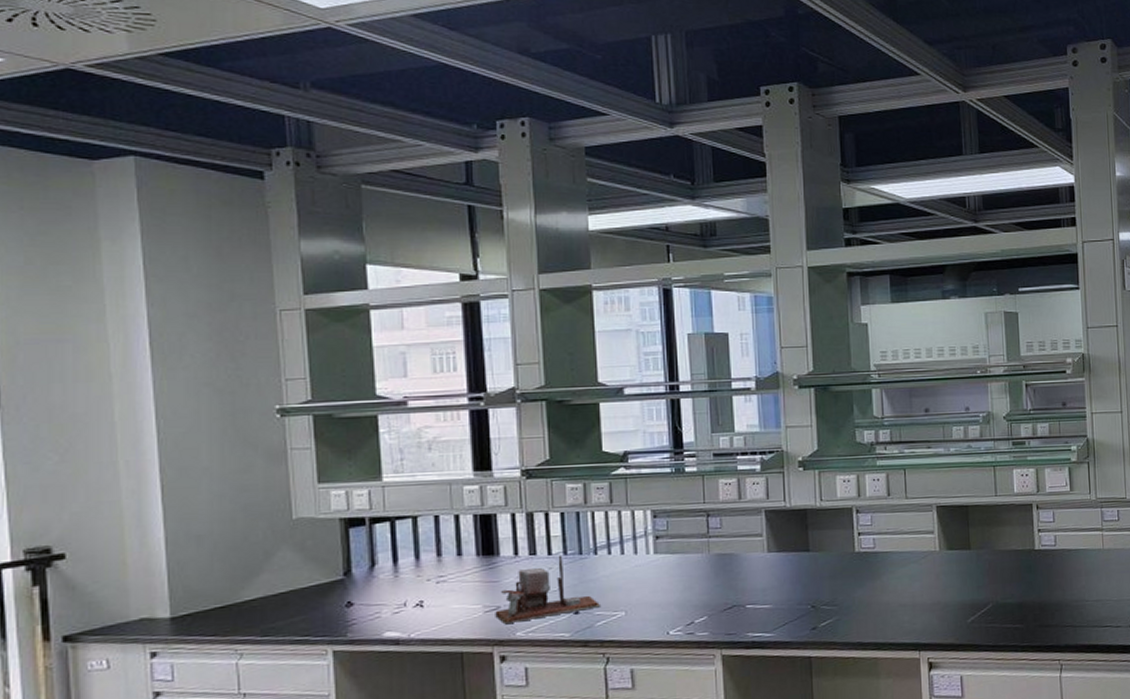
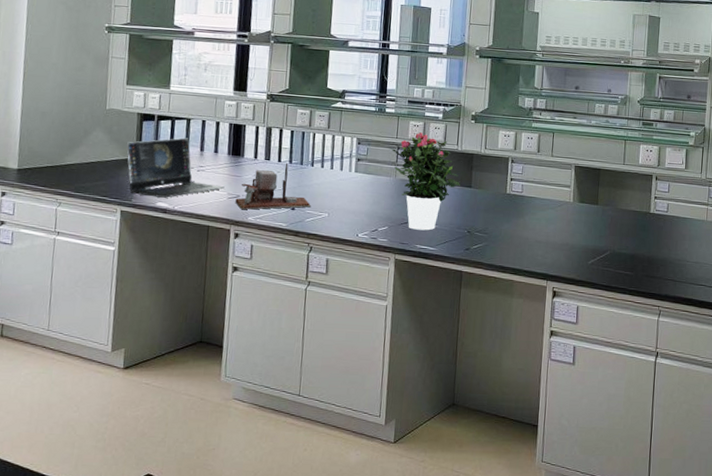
laptop: none [328,541,478,627] -> present [126,137,225,198]
potted flower: none [696,491,796,615] -> present [389,132,461,231]

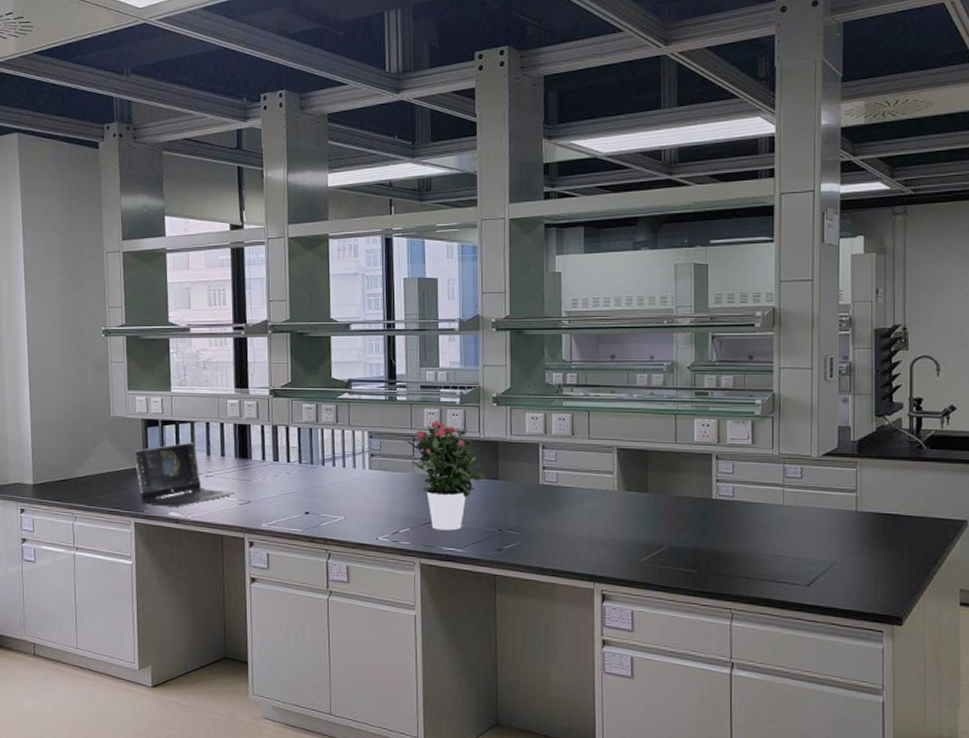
desk organizer: present [235,163,312,210] -> none [247,463,326,517]

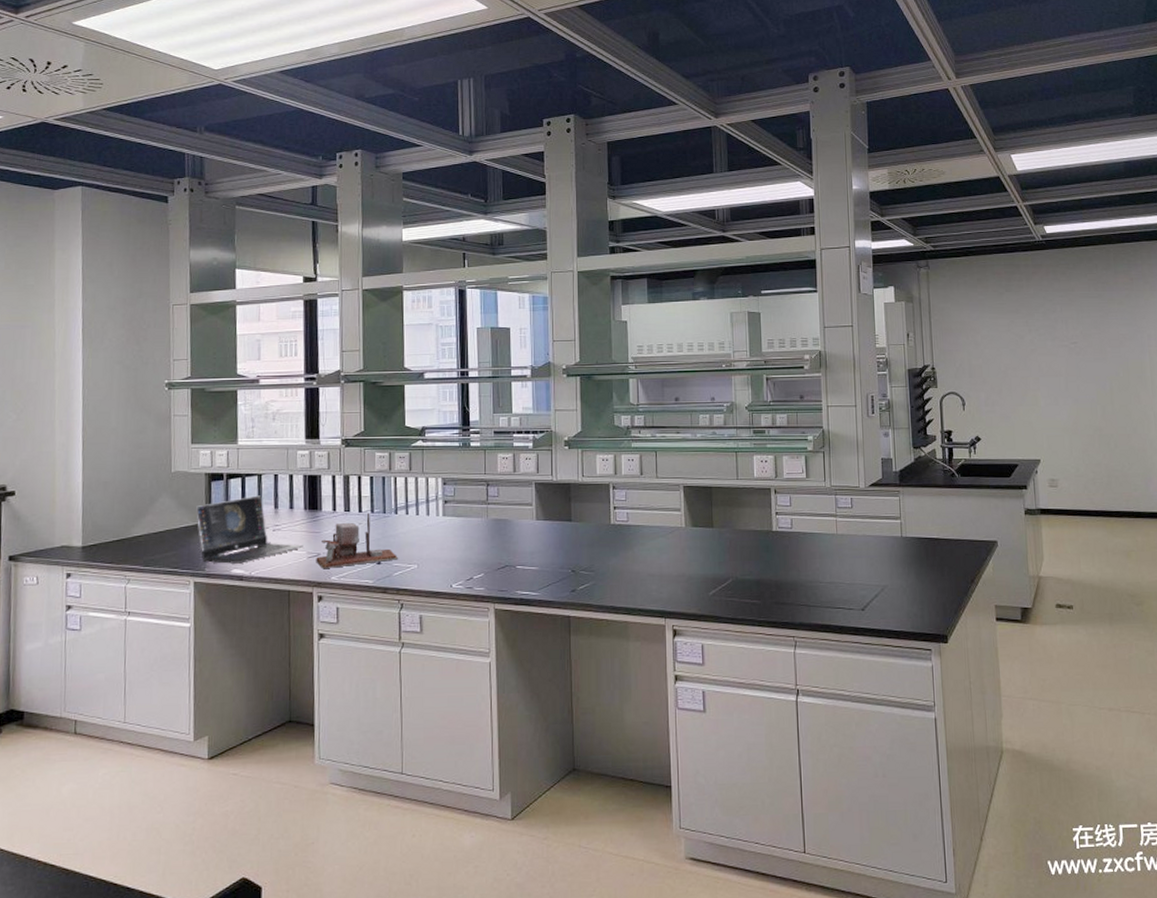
desk organizer: none [247,463,326,517] -> present [316,513,399,570]
potted flower: present [404,421,487,531] -> none [478,465,560,574]

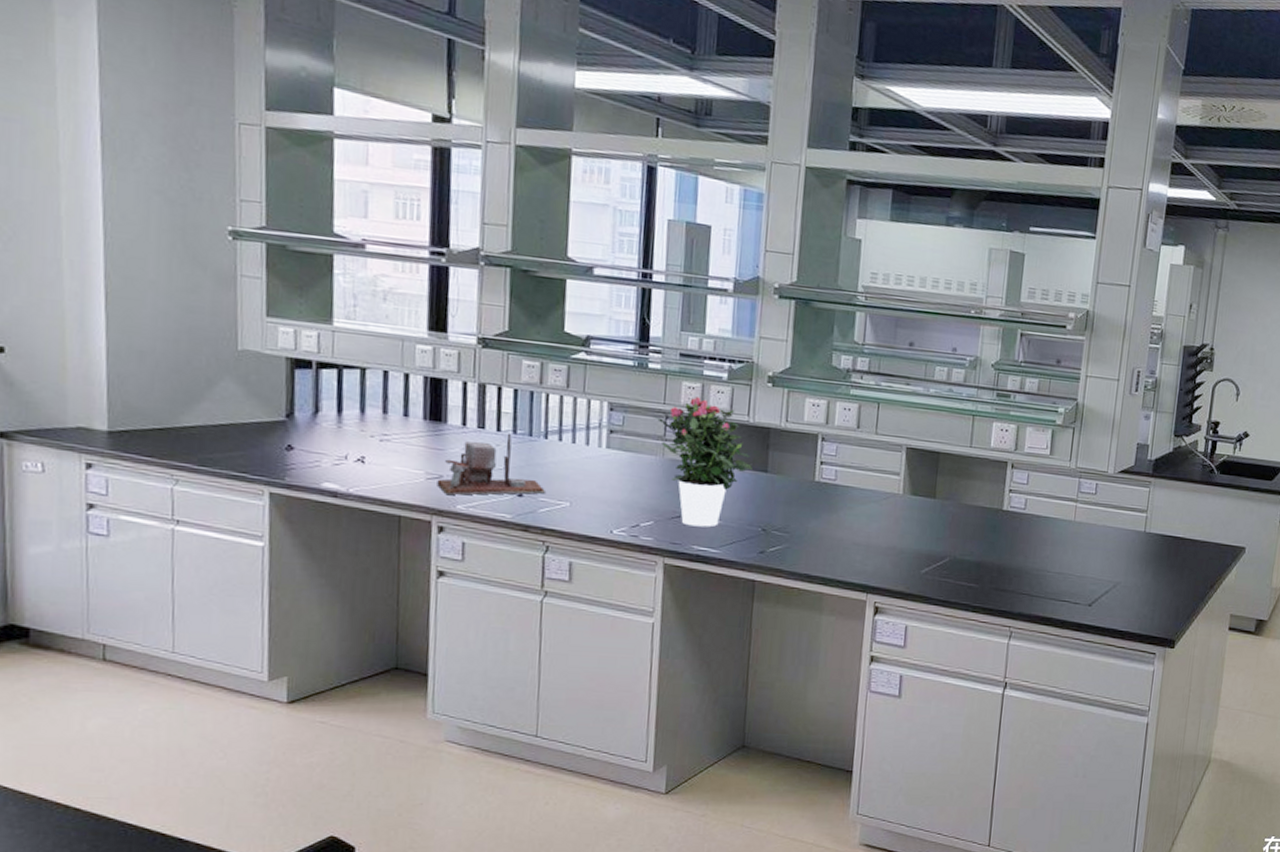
laptop: present [195,495,303,564] -> none [271,394,421,477]
potted flower: none [478,465,560,574] -> present [654,397,754,528]

